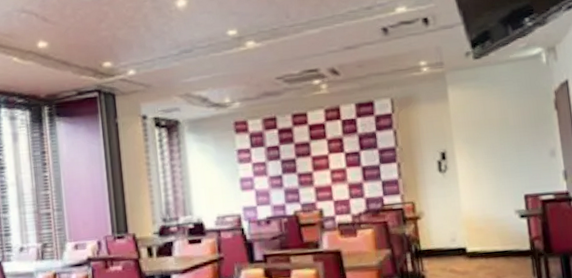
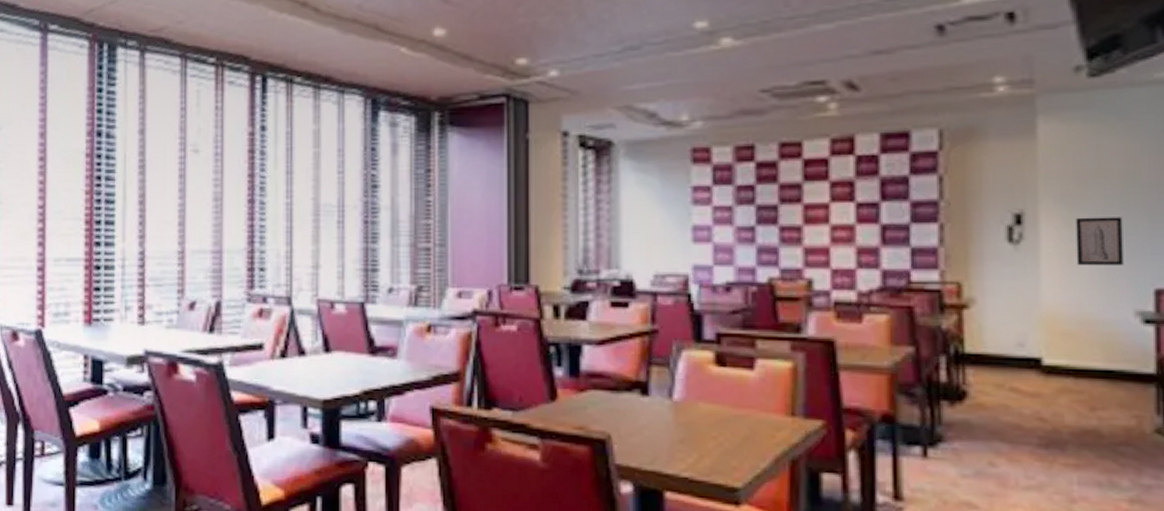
wall art: none [476,149,506,183] -> present [1076,217,1124,266]

